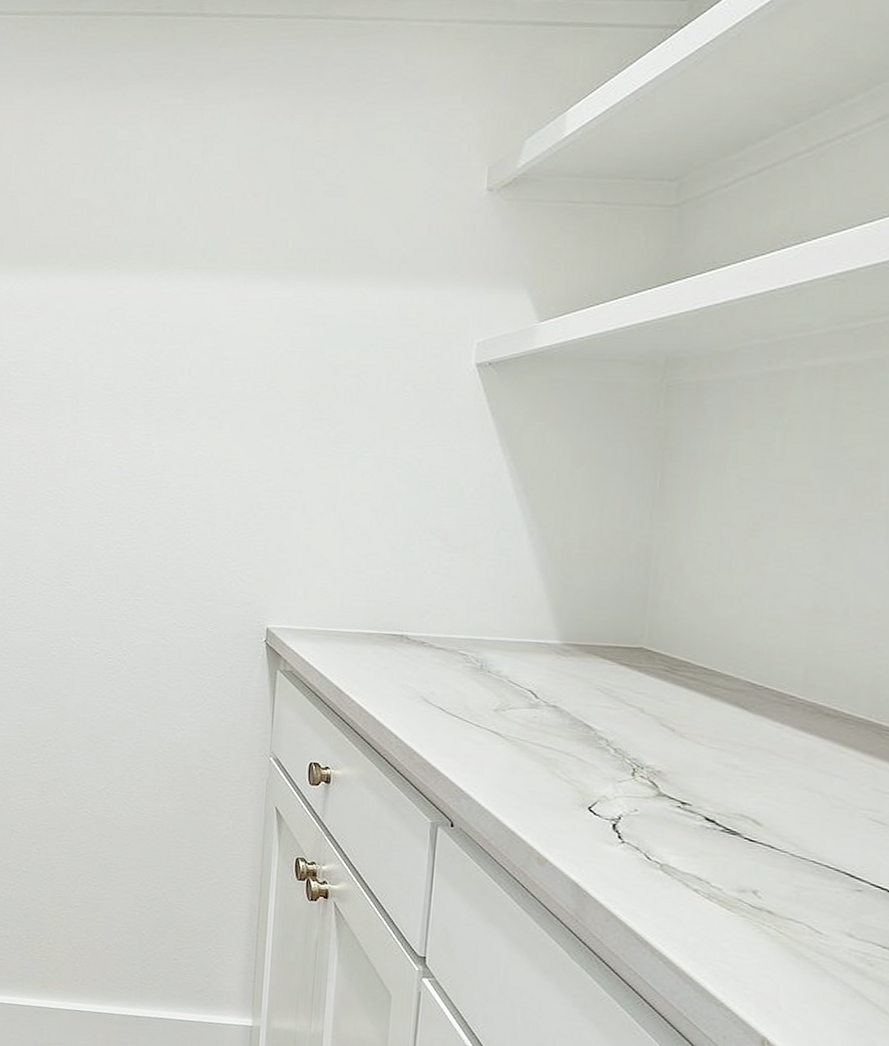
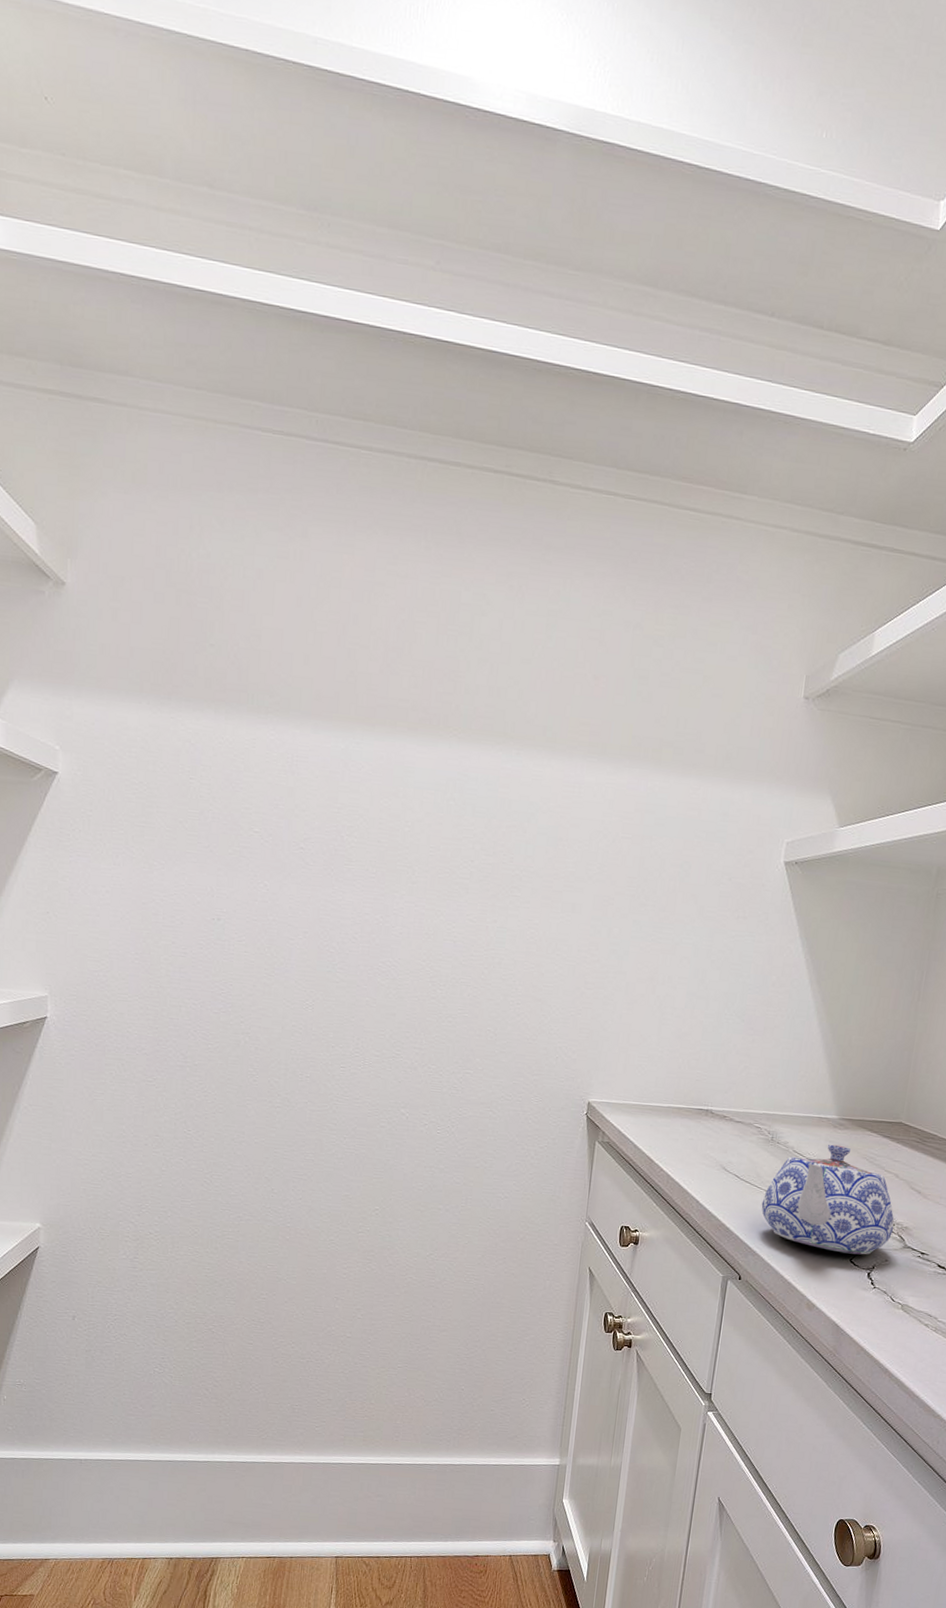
teapot: none [473,673,643,803] -> present [761,1144,894,1255]

